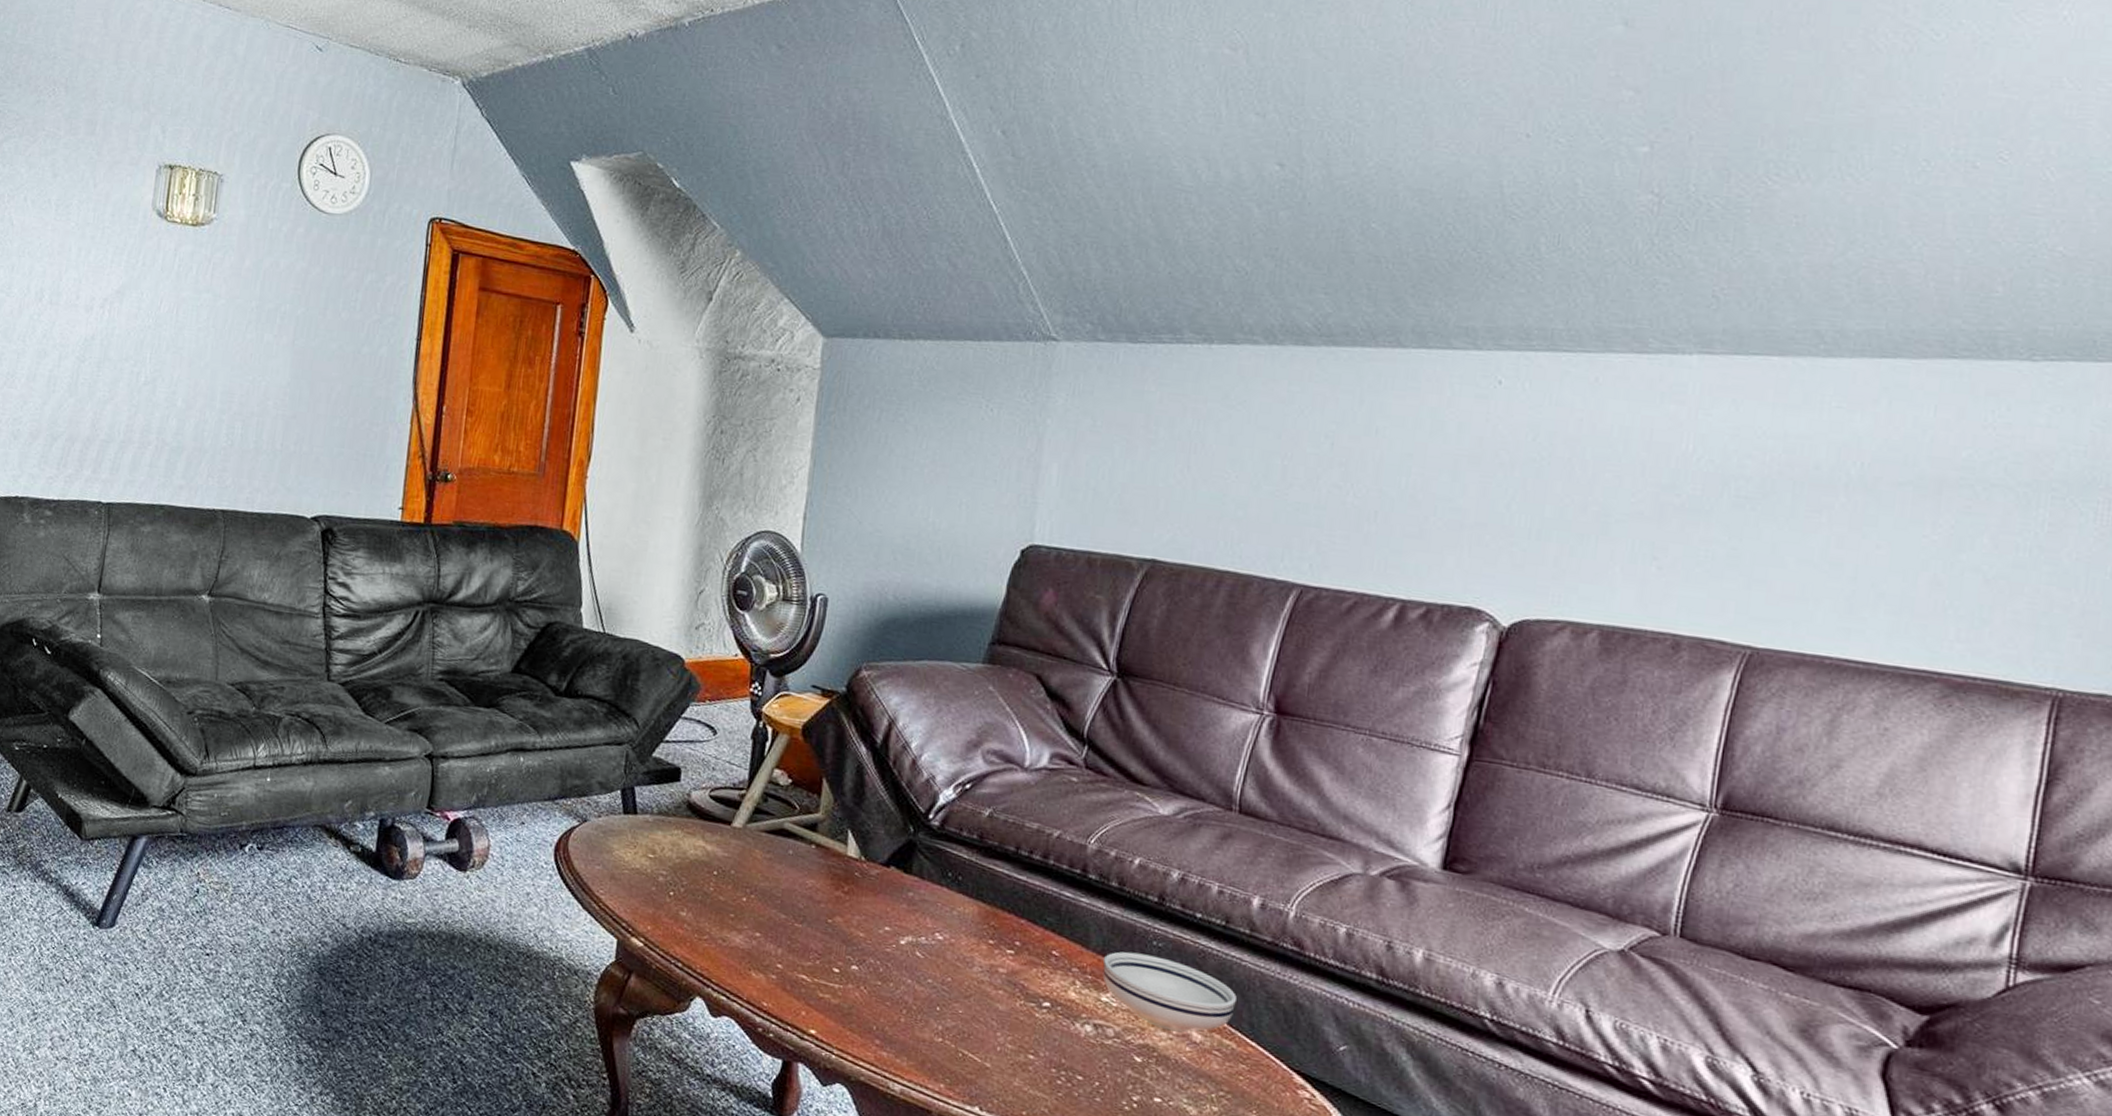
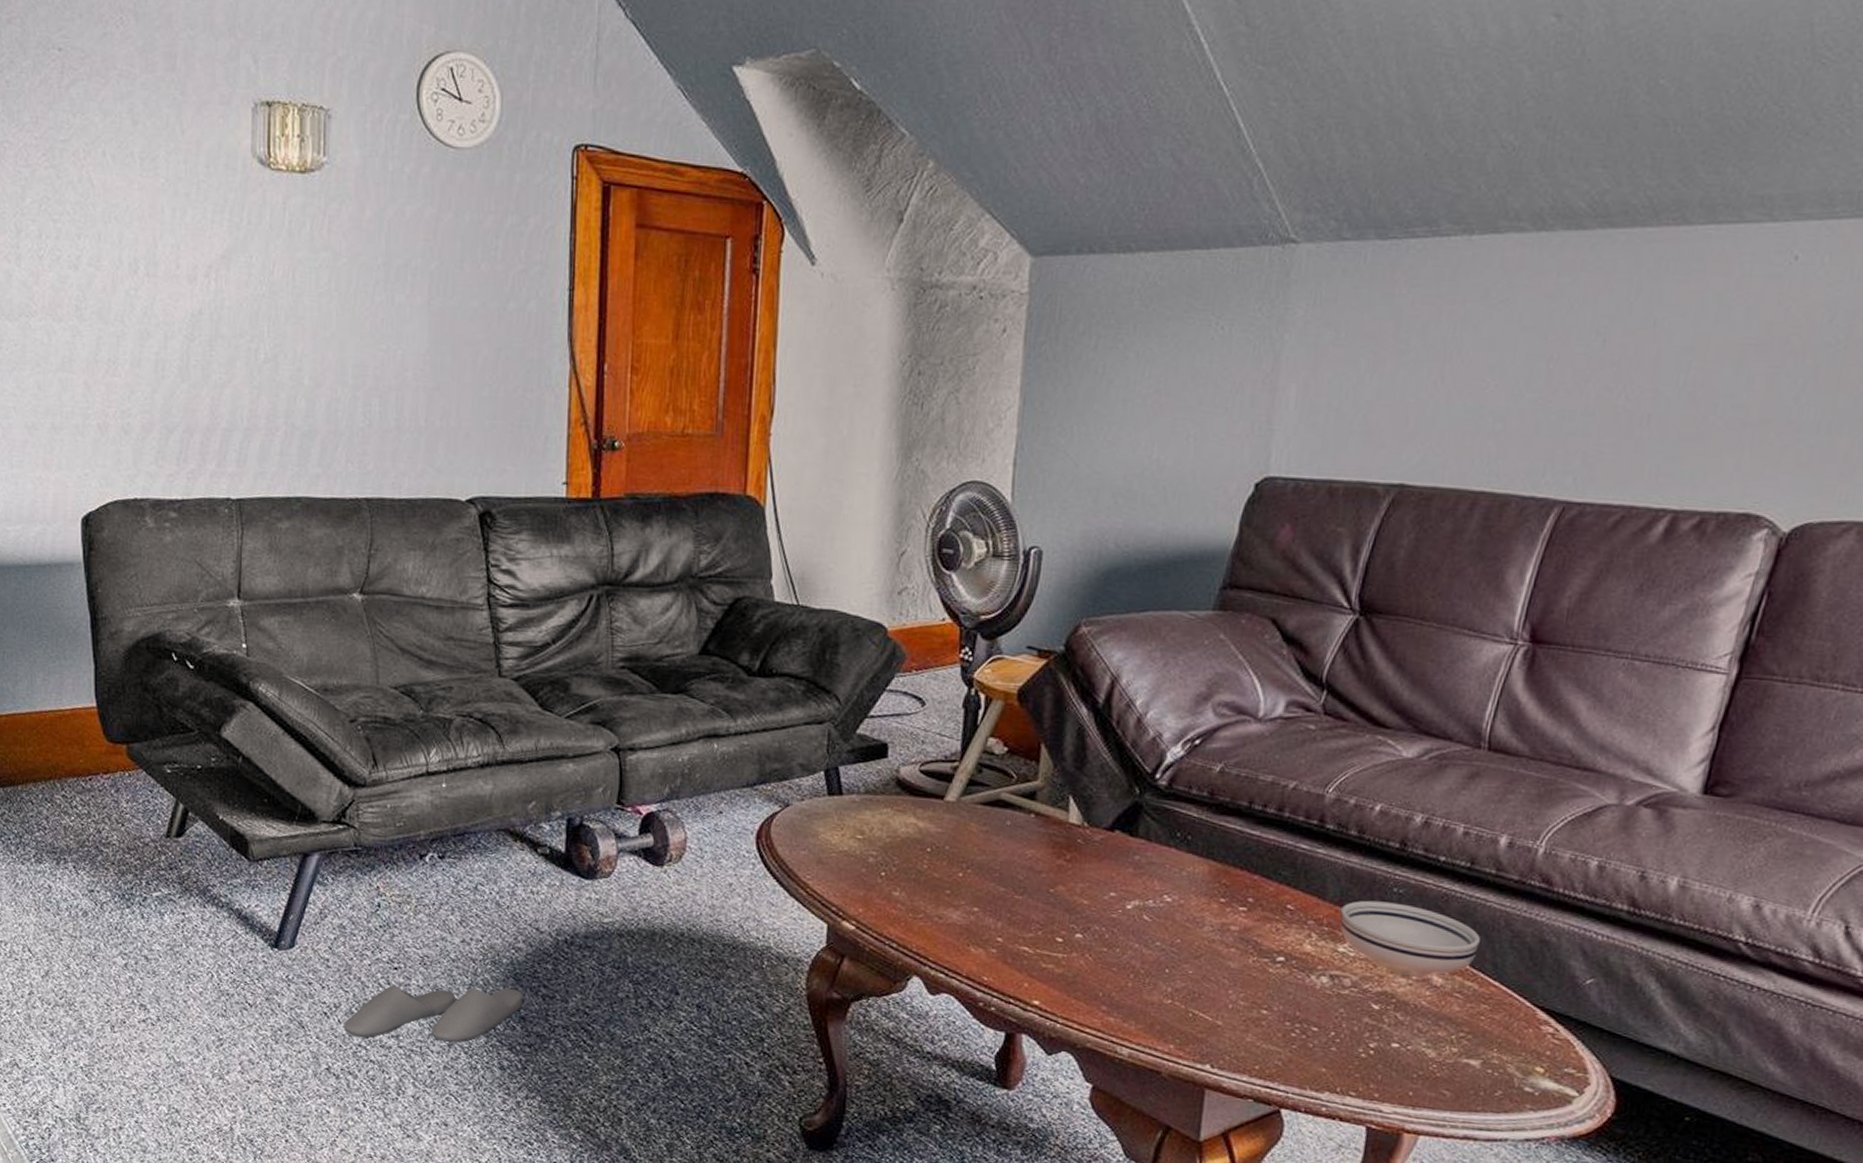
slippers: none [153,970,325,1033] -> present [344,984,522,1043]

